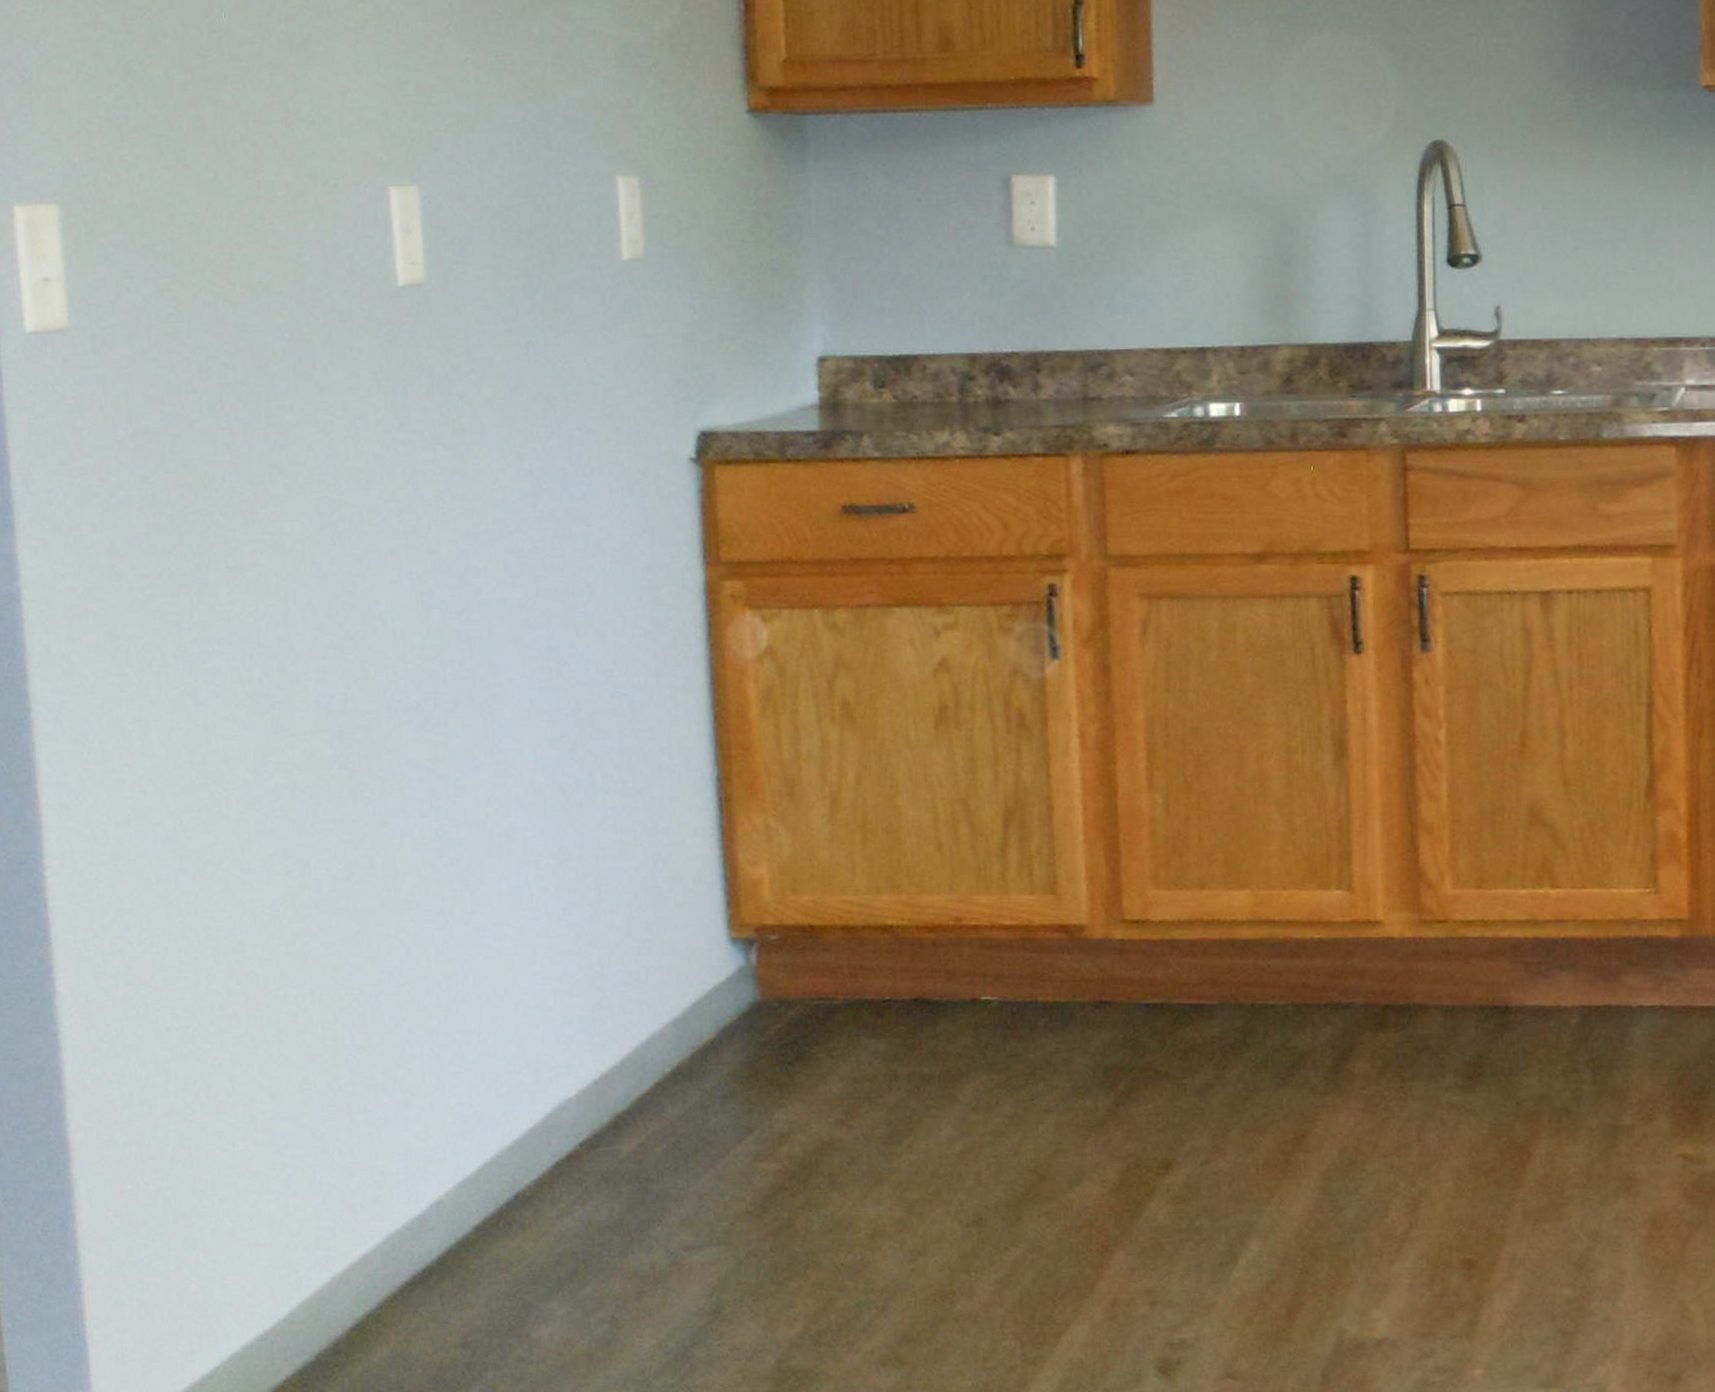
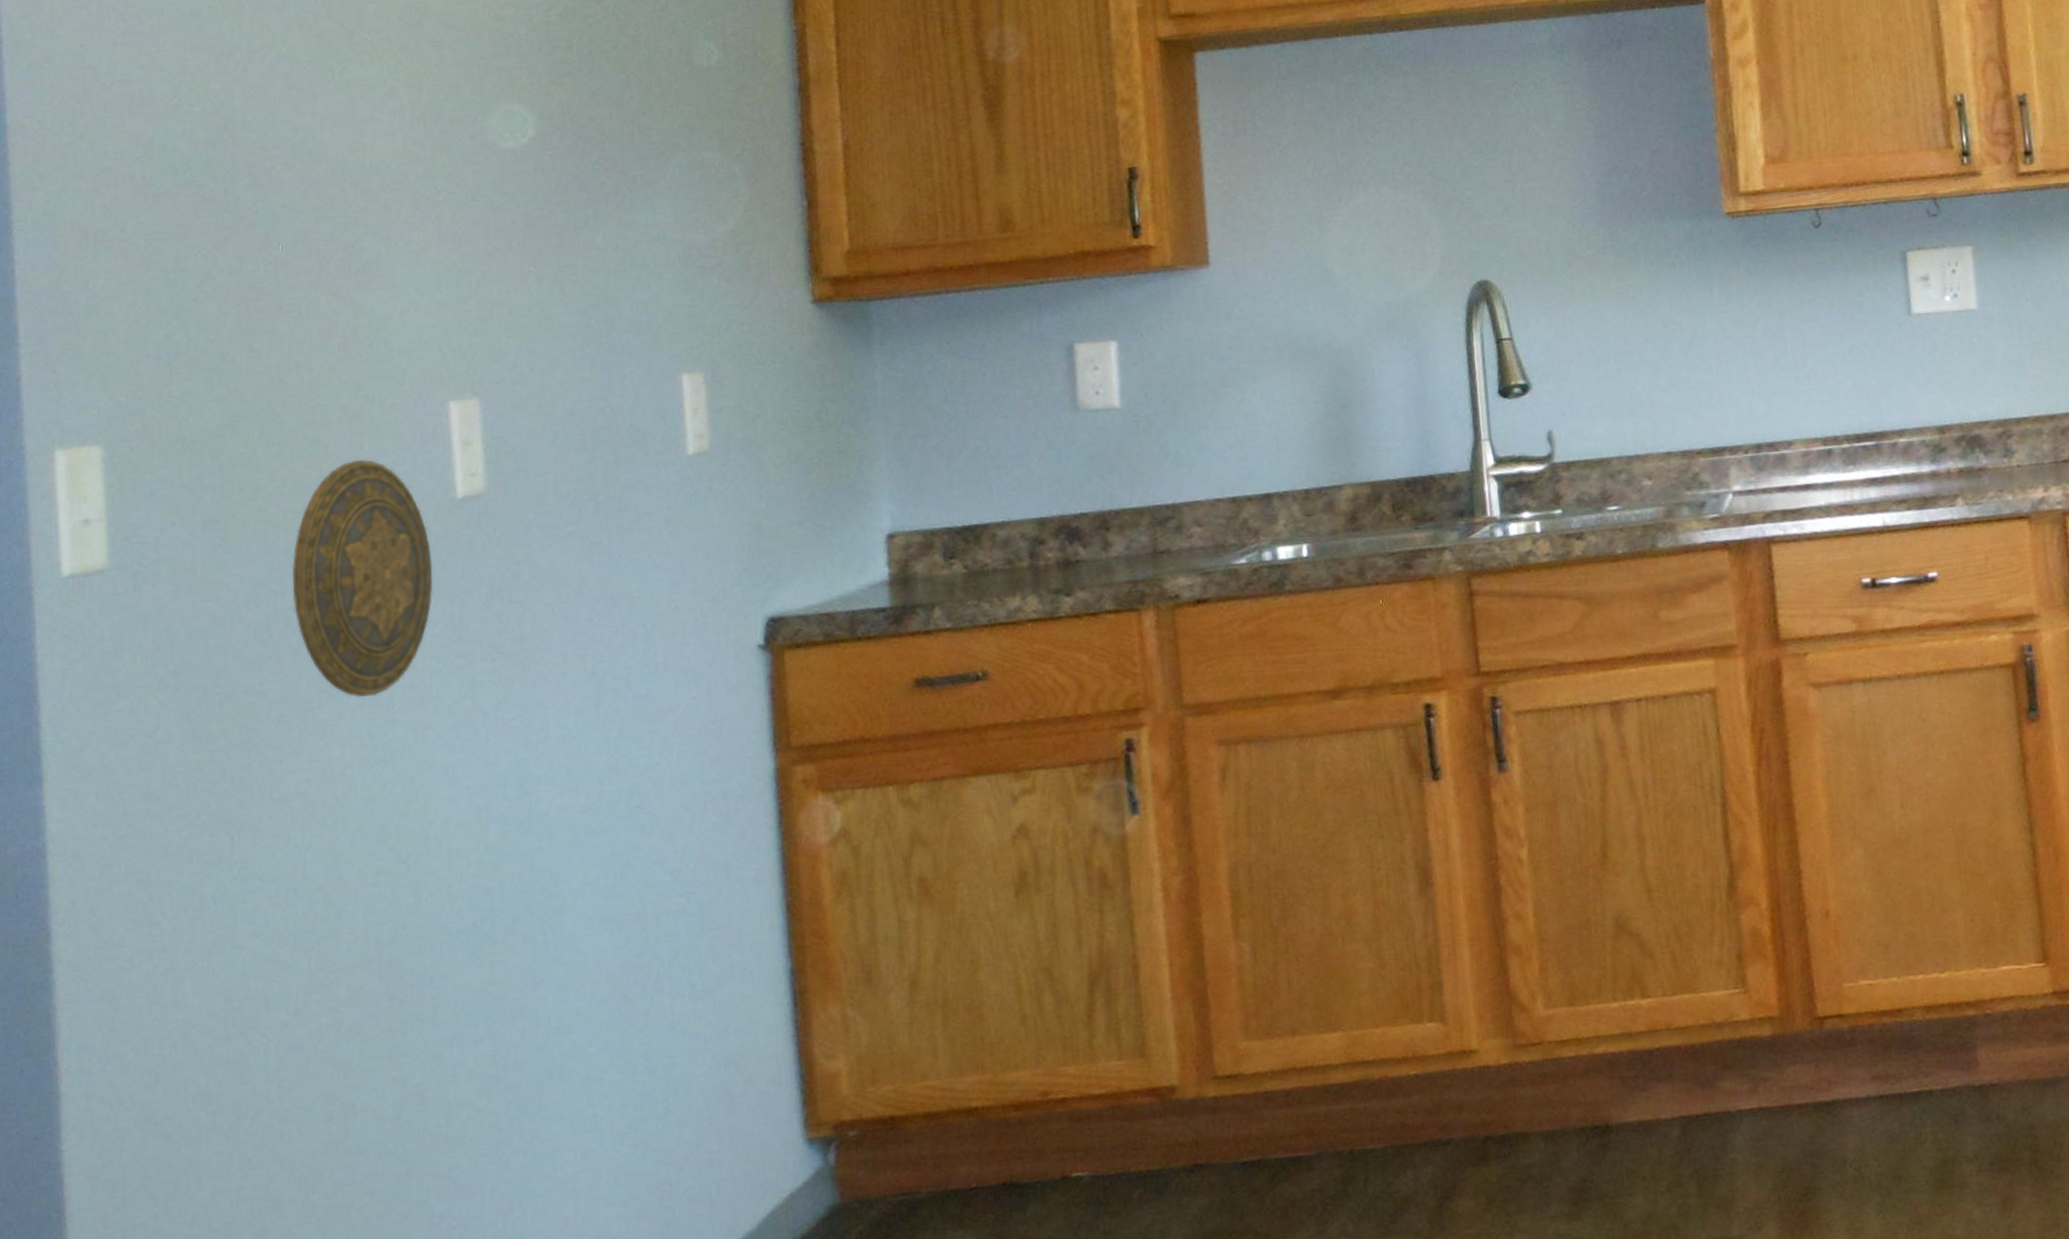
decorative plate: none [241,238,376,476] -> present [291,459,434,698]

